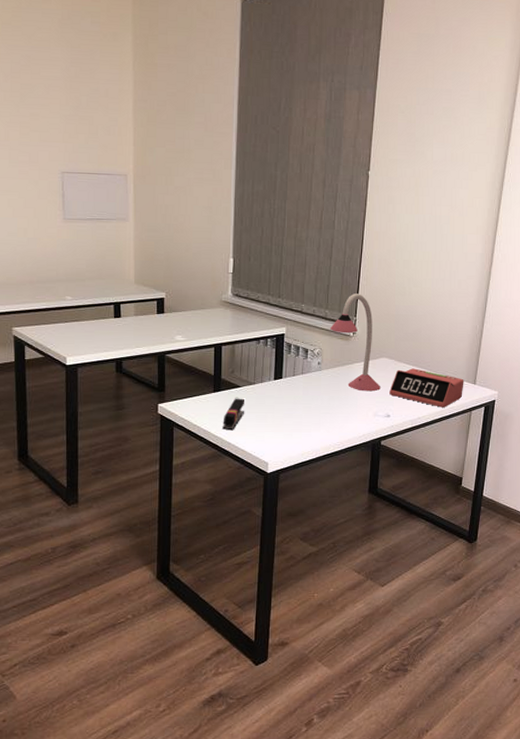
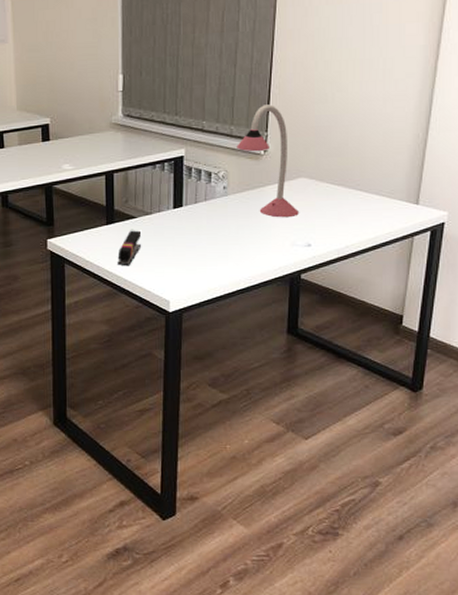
alarm clock: present [389,368,464,407] -> none [310,188,404,233]

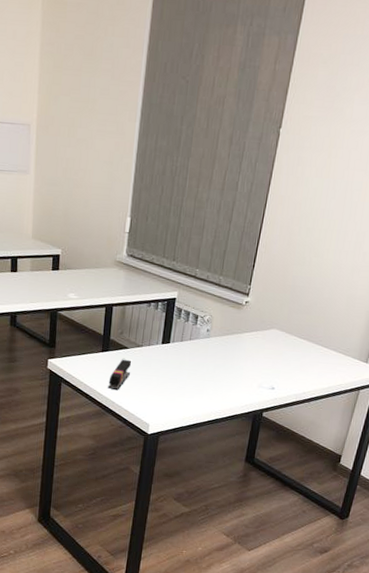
desk lamp: present [237,104,299,218] -> none [222,261,268,363]

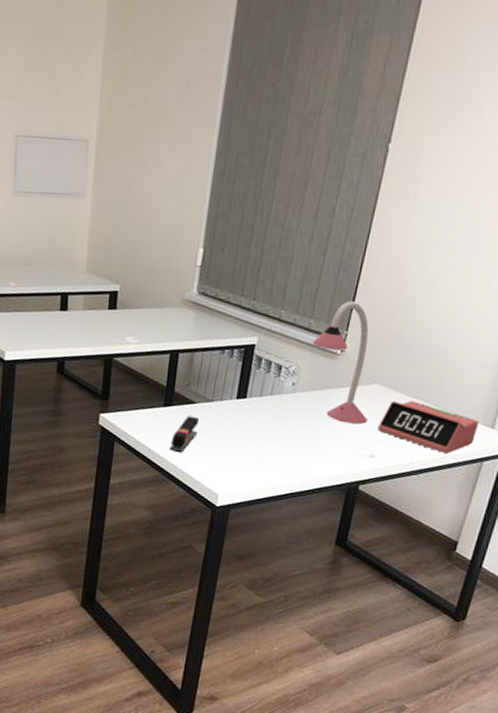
desk lamp: none [222,261,268,363] -> present [313,301,369,425]
alarm clock: none [276,342,356,384] -> present [378,400,479,454]

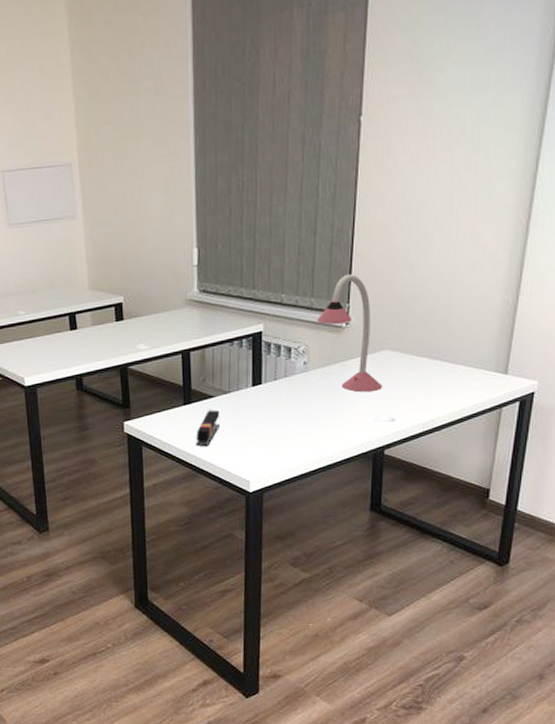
alarm clock: present [378,400,479,454] -> none [394,360,492,406]

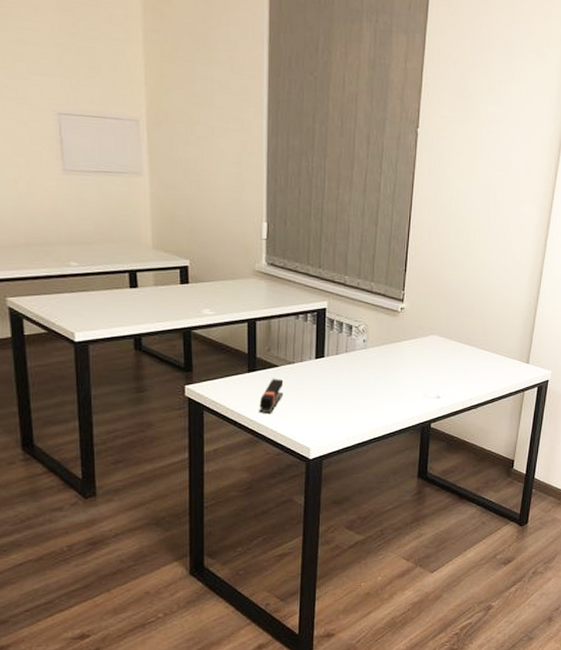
desk lamp: present [317,274,382,393] -> none [376,265,430,371]

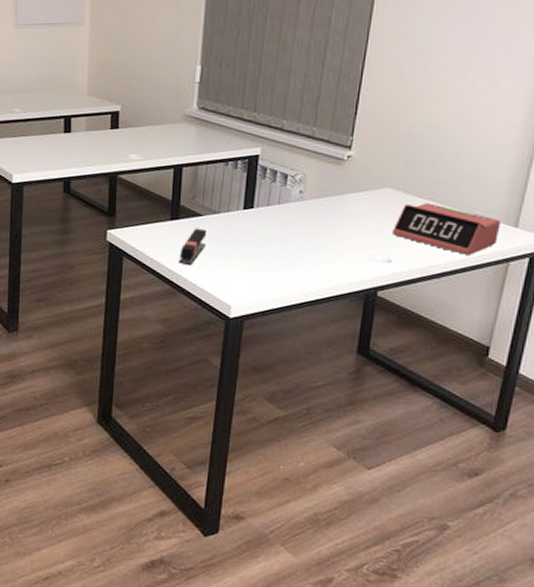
alarm clock: none [440,346,517,388] -> present [392,203,501,255]

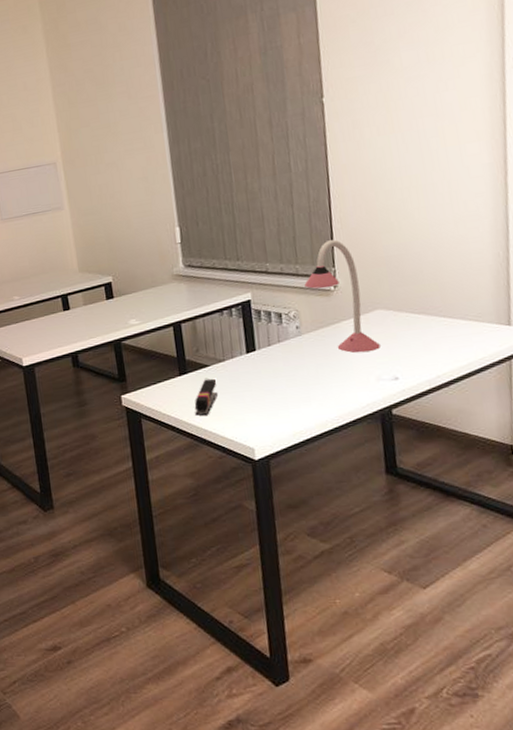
desk lamp: none [318,107,381,230] -> present [304,240,380,353]
alarm clock: present [392,203,501,255] -> none [392,316,495,360]

